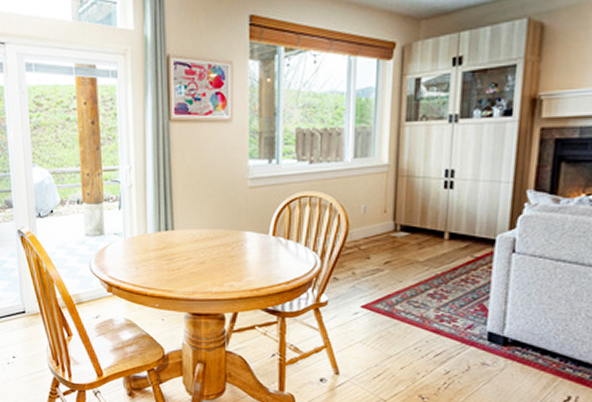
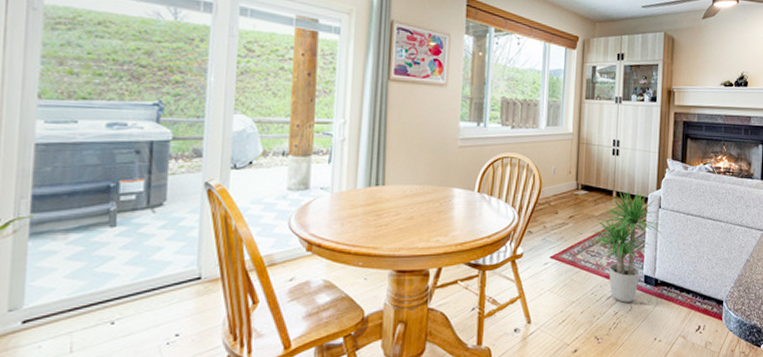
potted plant: none [414,229,518,362] -> present [591,189,663,303]

